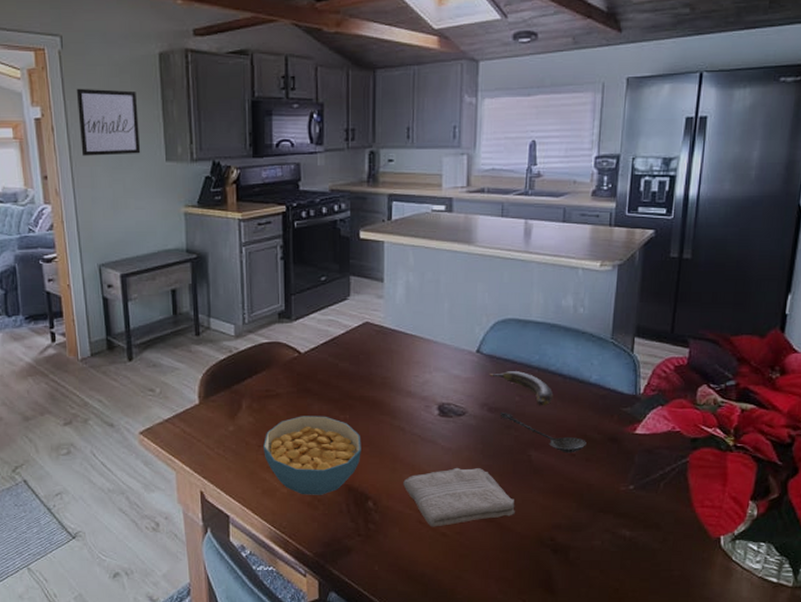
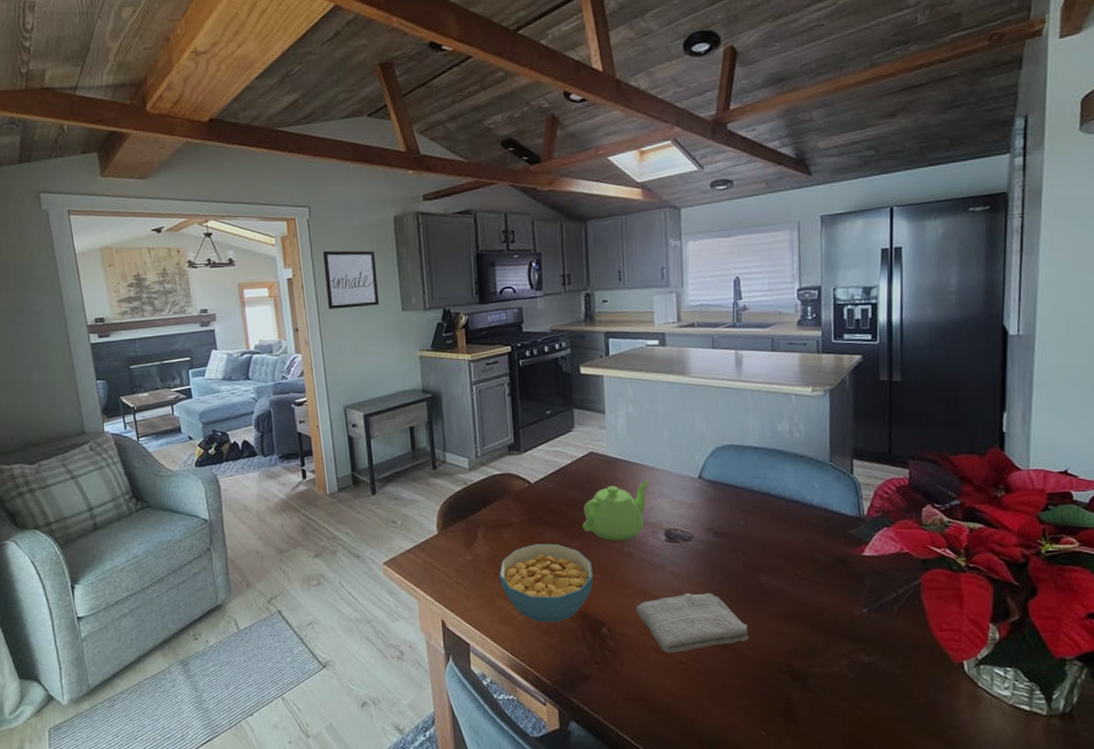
teapot: none [353,354,425,414] -> present [582,481,649,541]
banana: present [489,371,554,406] -> none [712,496,778,530]
spoon: present [499,411,587,453] -> none [725,536,815,577]

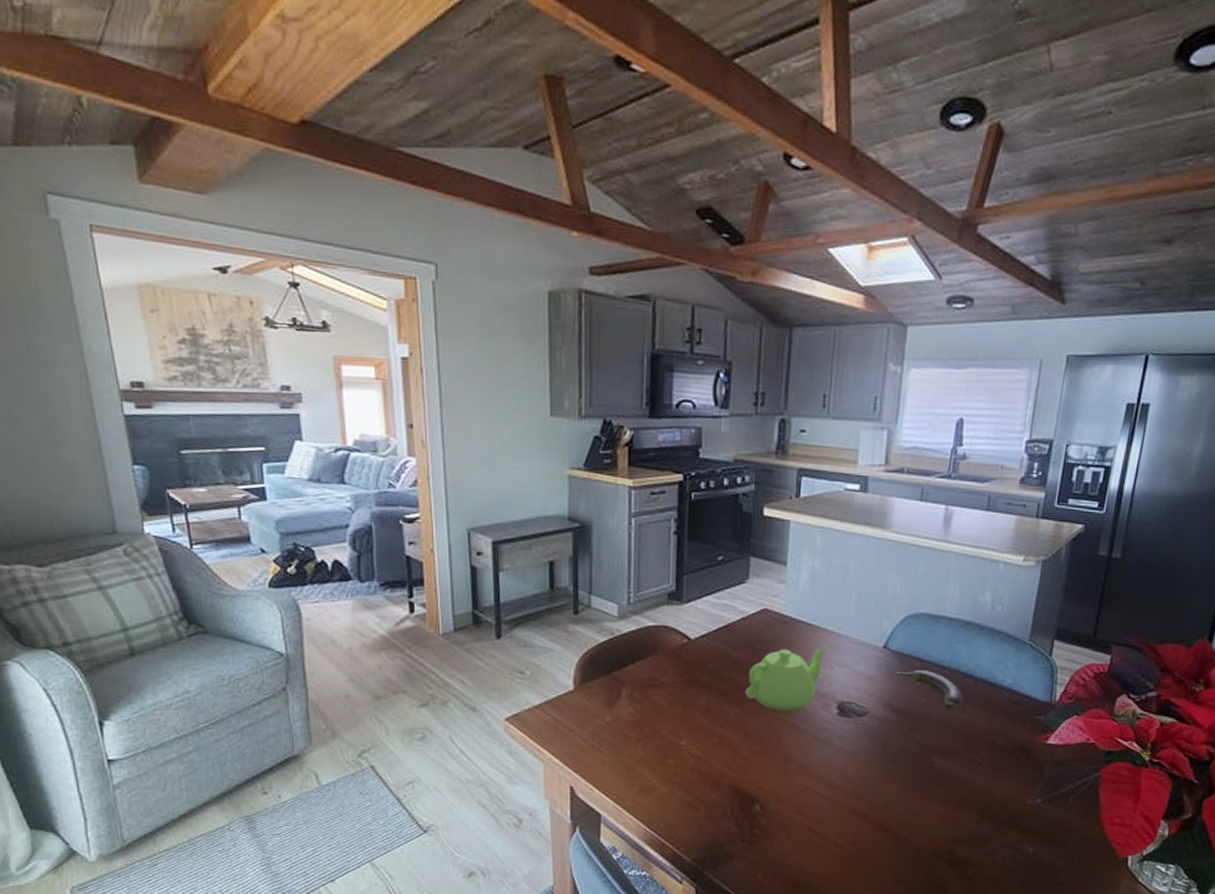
wall art: present [322,250,380,309] -> none [450,325,522,406]
cereal bowl: present [499,543,593,623] -> none [643,708,752,796]
washcloth: present [636,592,749,654] -> none [794,771,914,835]
banana: none [712,496,778,530] -> present [895,670,964,710]

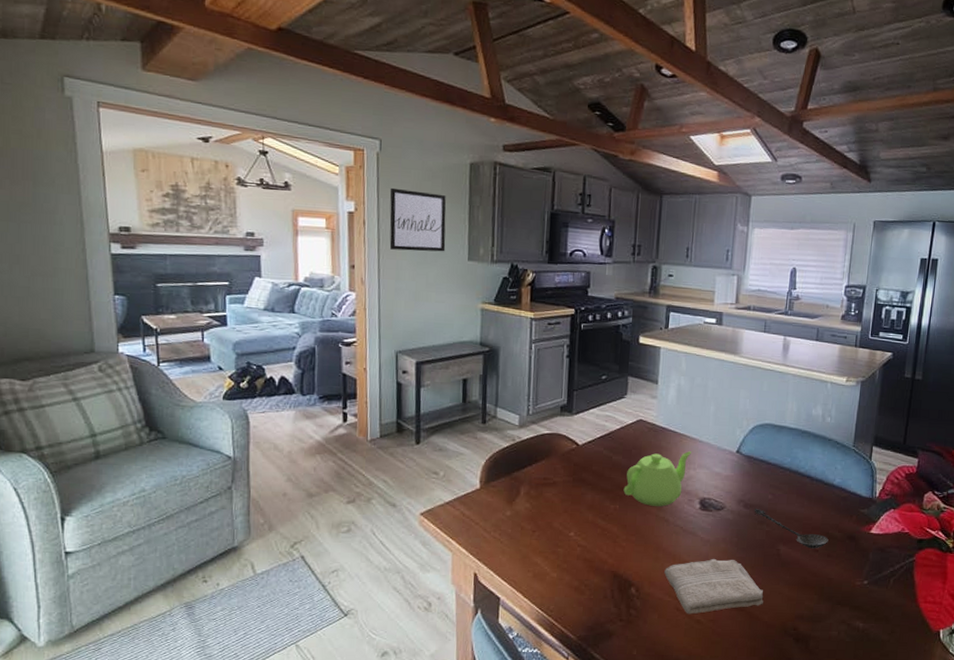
wall art: none [450,325,522,406] -> present [389,187,446,252]
washcloth: none [794,771,914,835] -> present [664,558,764,615]
banana: present [895,670,964,710] -> none [746,471,802,505]
spoon: none [903,713,995,762] -> present [754,508,829,549]

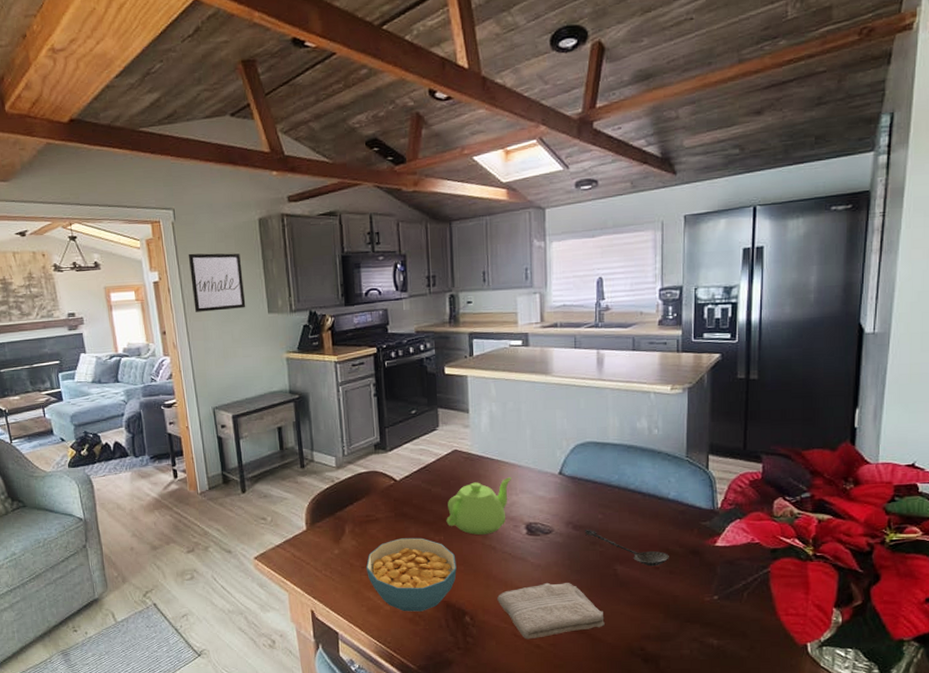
cereal bowl: none [537,504,629,581] -> present [366,537,457,612]

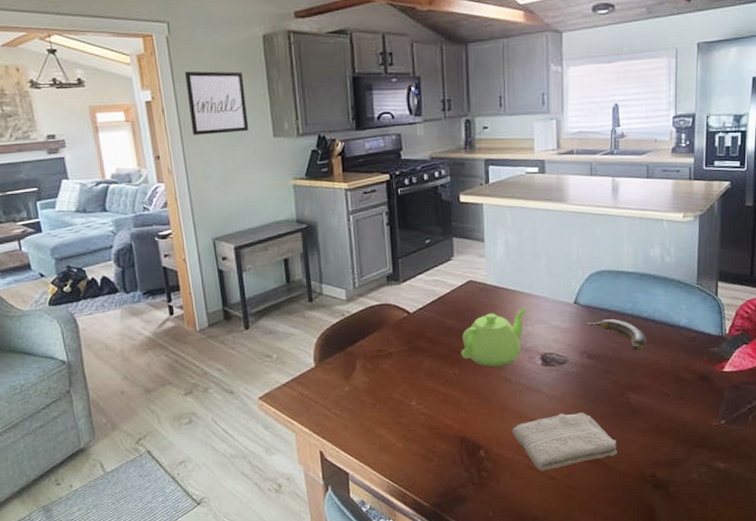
cereal bowl: present [366,537,457,612] -> none [378,371,471,449]
banana: none [572,490,635,523] -> present [587,319,647,351]
spoon: present [584,529,669,567] -> none [598,358,680,394]

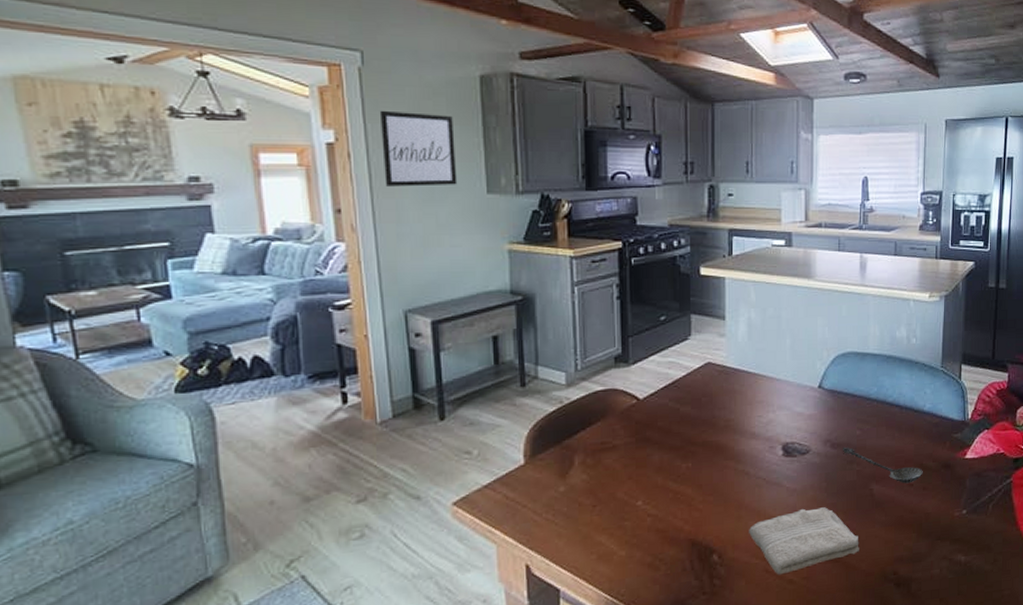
teapot: present [461,307,527,367] -> none [695,392,768,459]
banana: present [587,319,647,351] -> none [831,404,892,439]
spoon: none [598,358,680,394] -> present [842,447,923,484]

